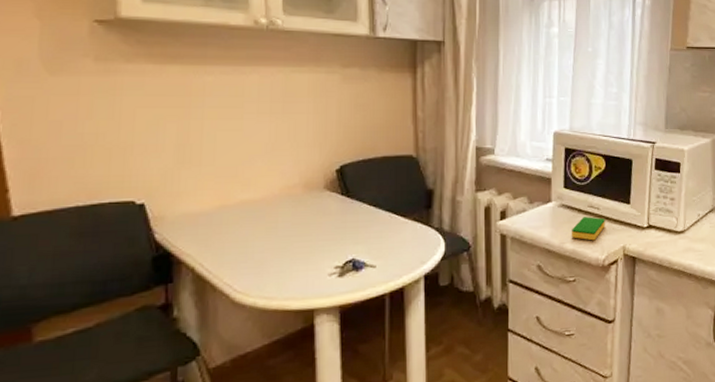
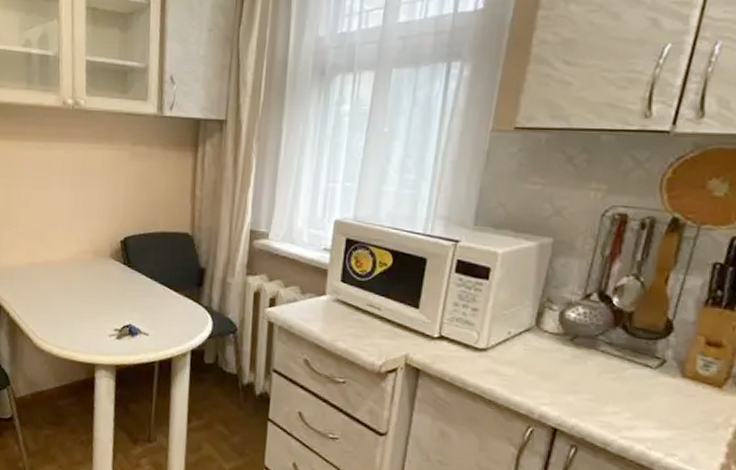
dish sponge: present [571,216,605,241] -> none [344,316,386,343]

